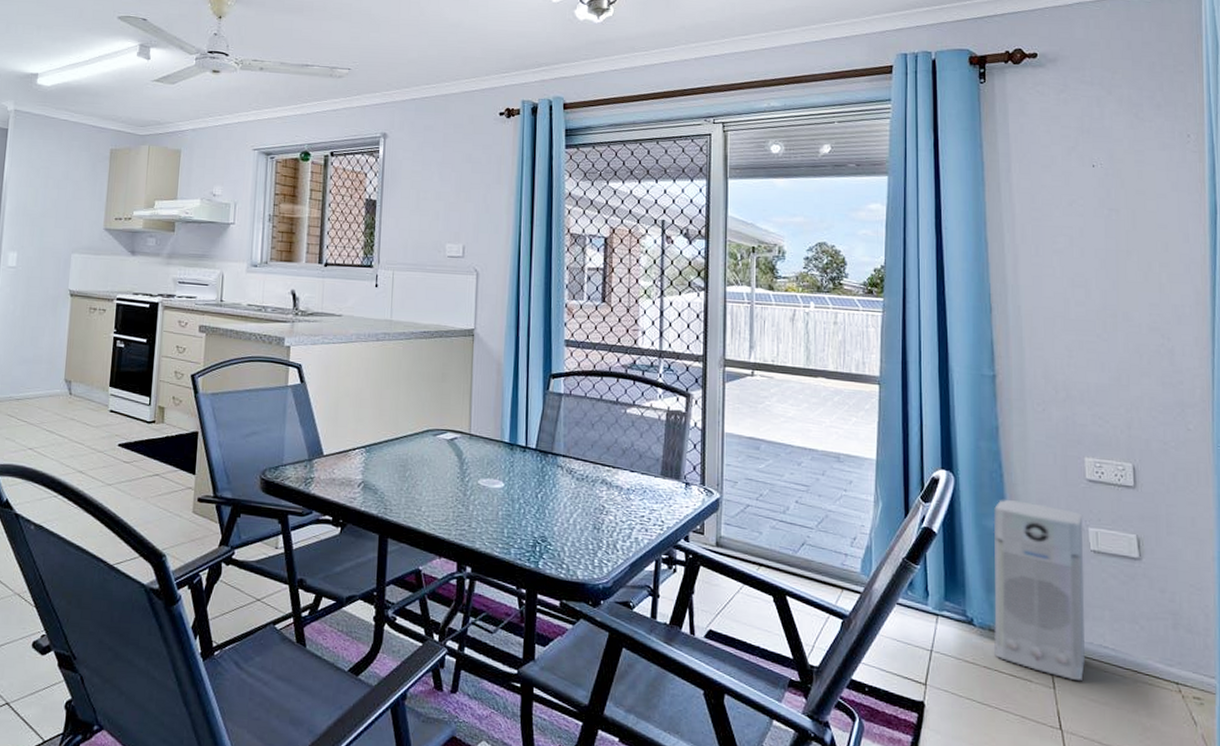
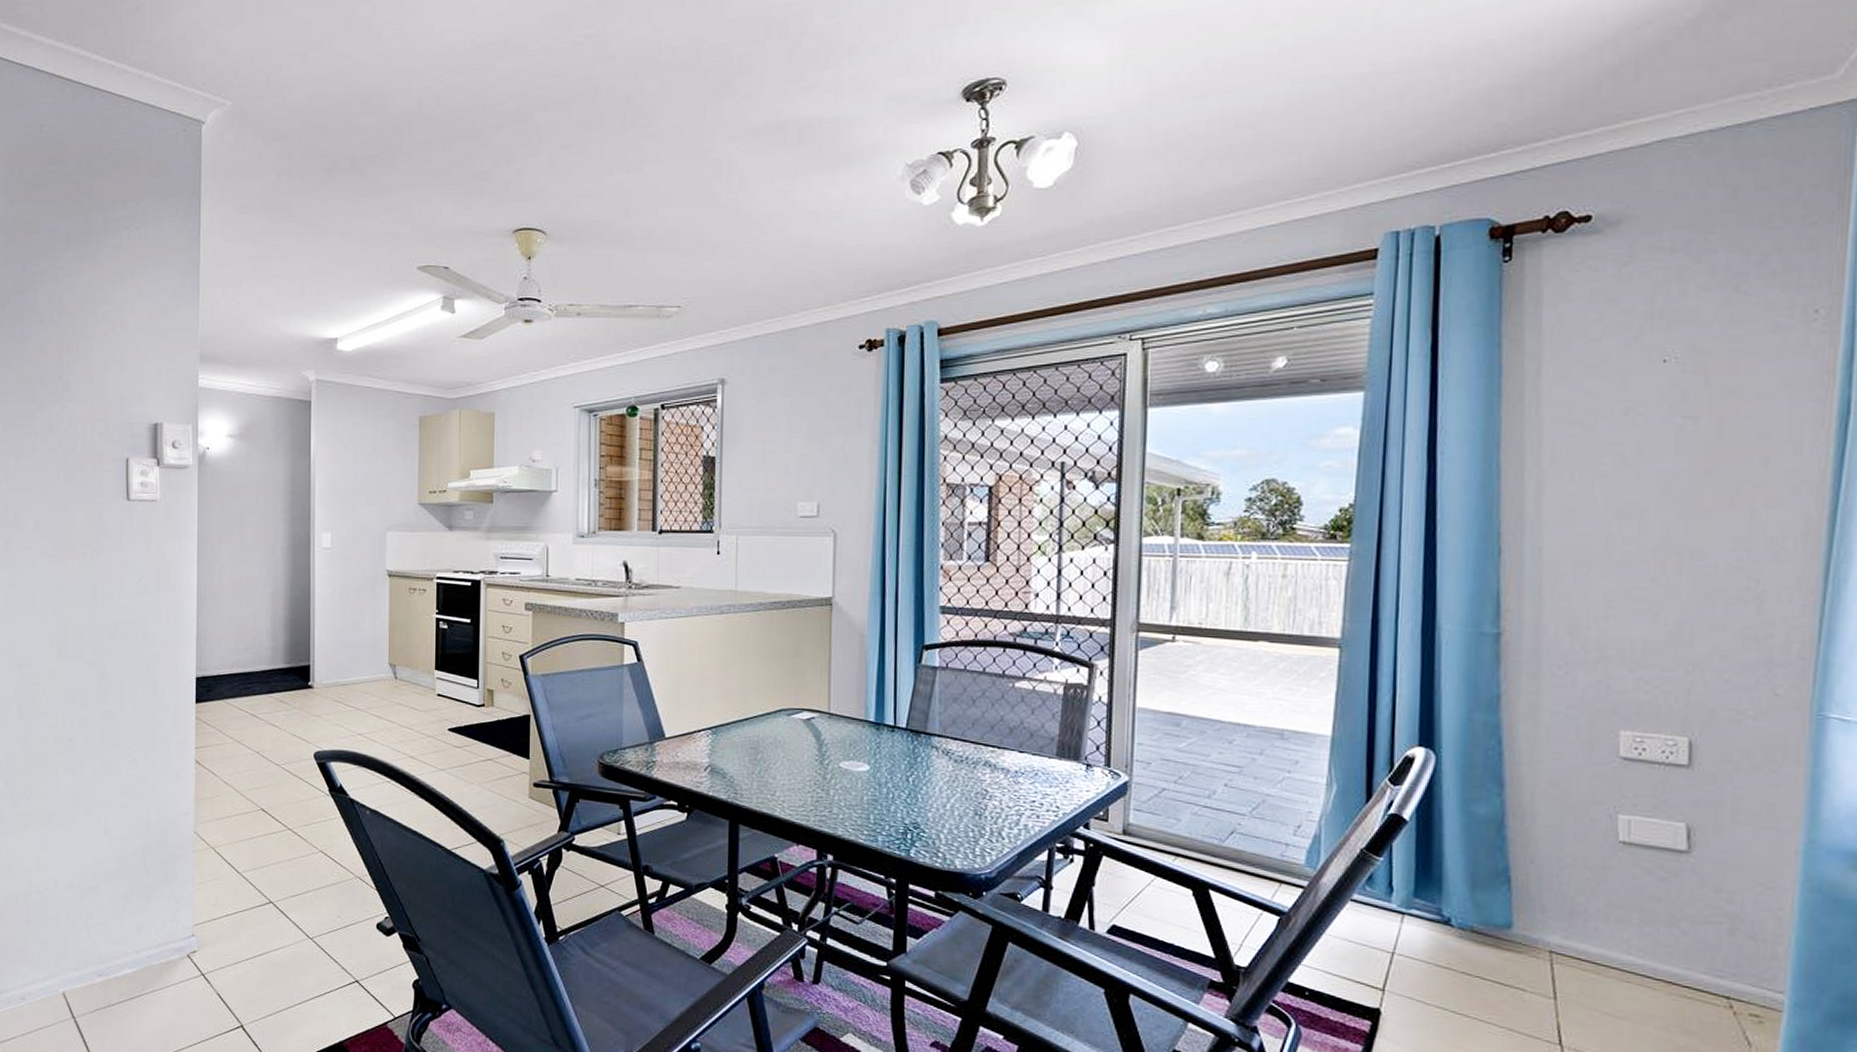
air purifier: present [993,499,1085,682] -> none [1477,781,1612,992]

